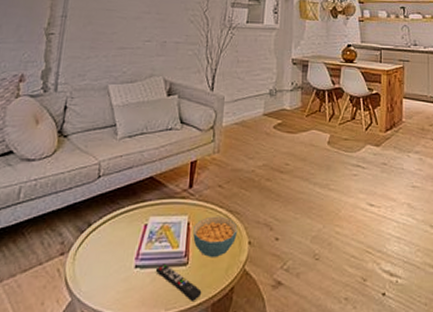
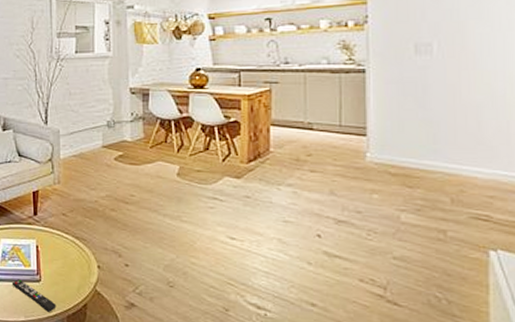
cereal bowl: present [193,216,238,257] -> none [43,241,86,277]

